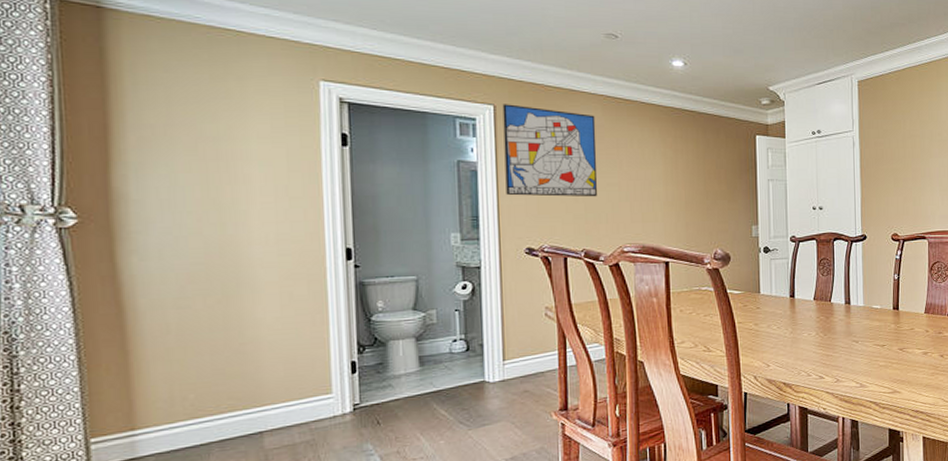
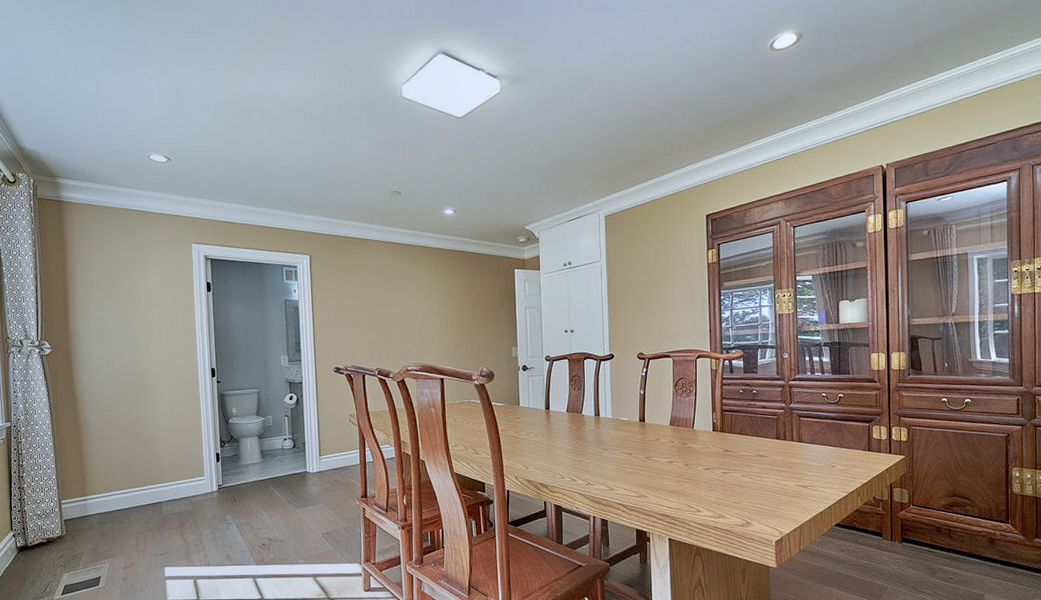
wall art: present [502,104,597,197] -> none [316,253,387,326]

